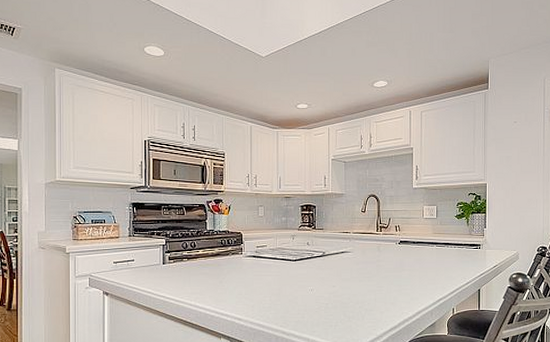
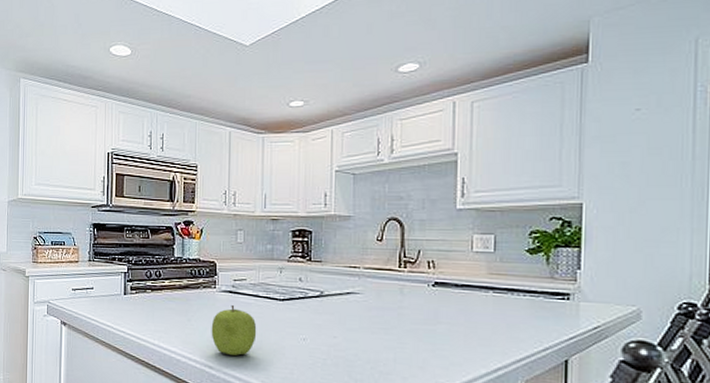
fruit: none [239,266,276,307] -> present [211,304,257,356]

